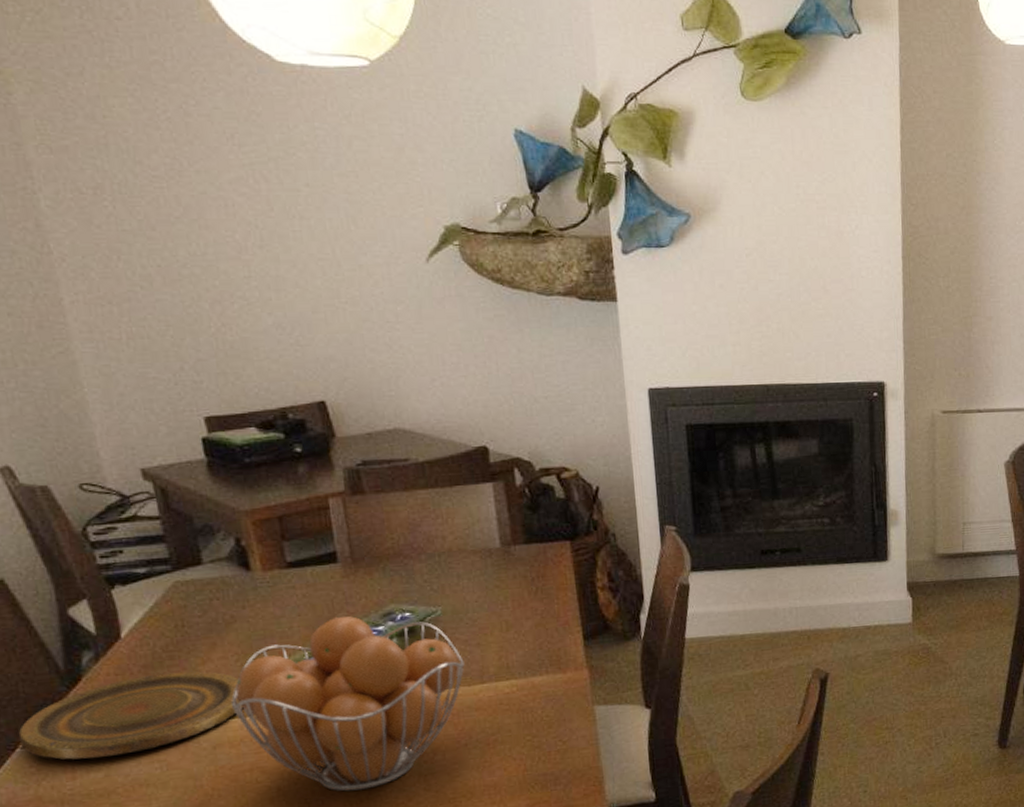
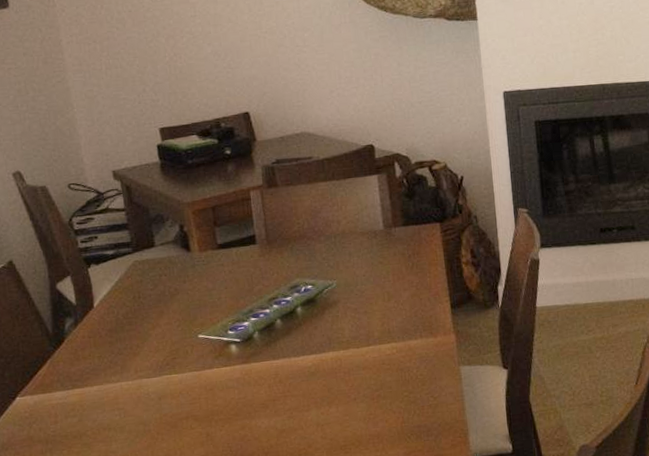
plate: present [18,671,244,760] -> none [18,334,183,407]
fruit basket: present [231,616,465,792] -> none [174,288,355,438]

